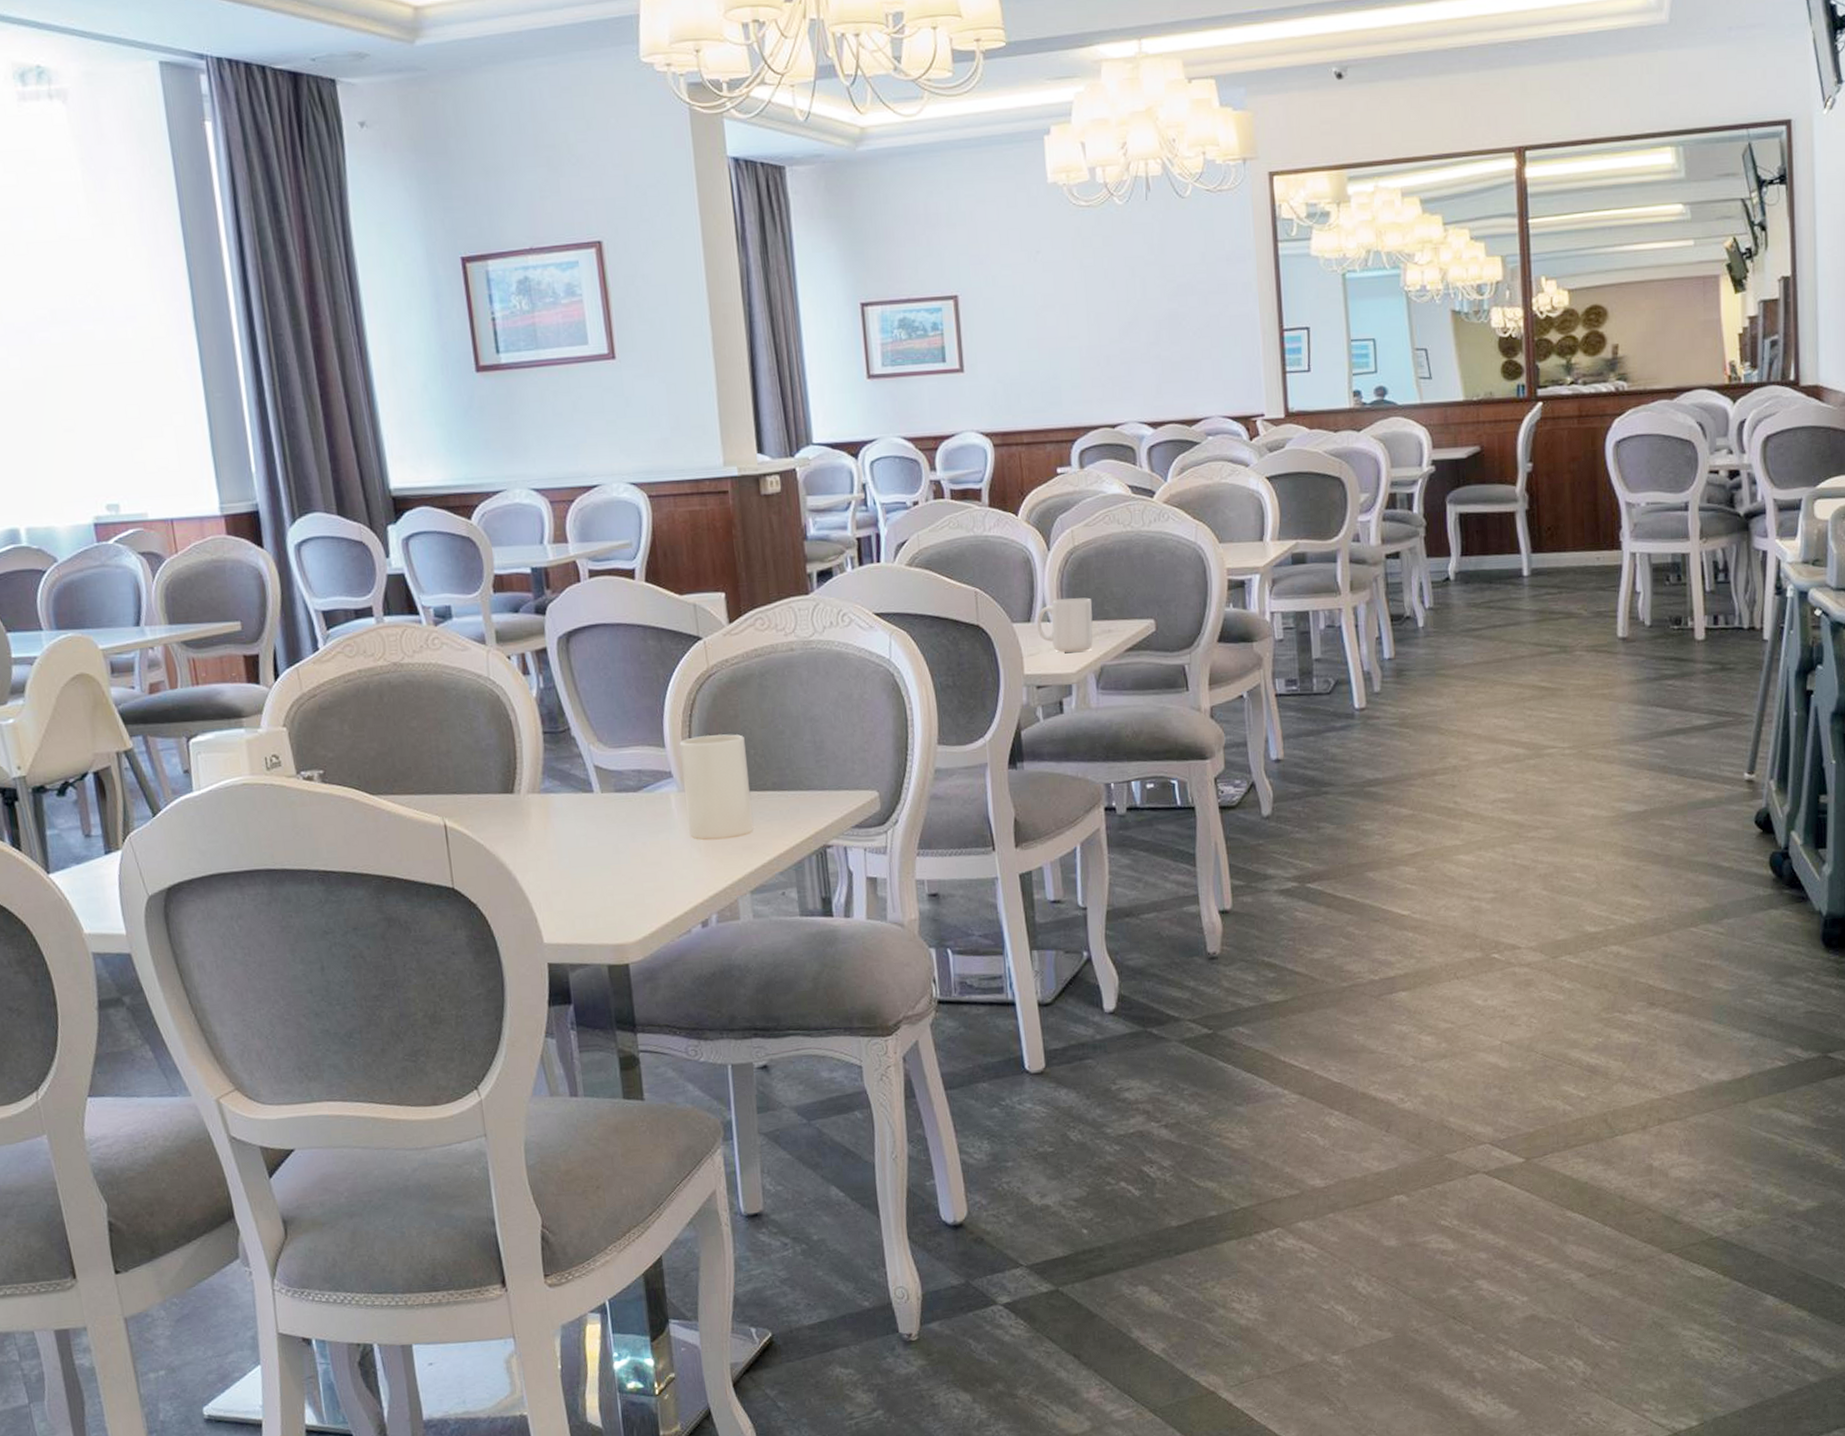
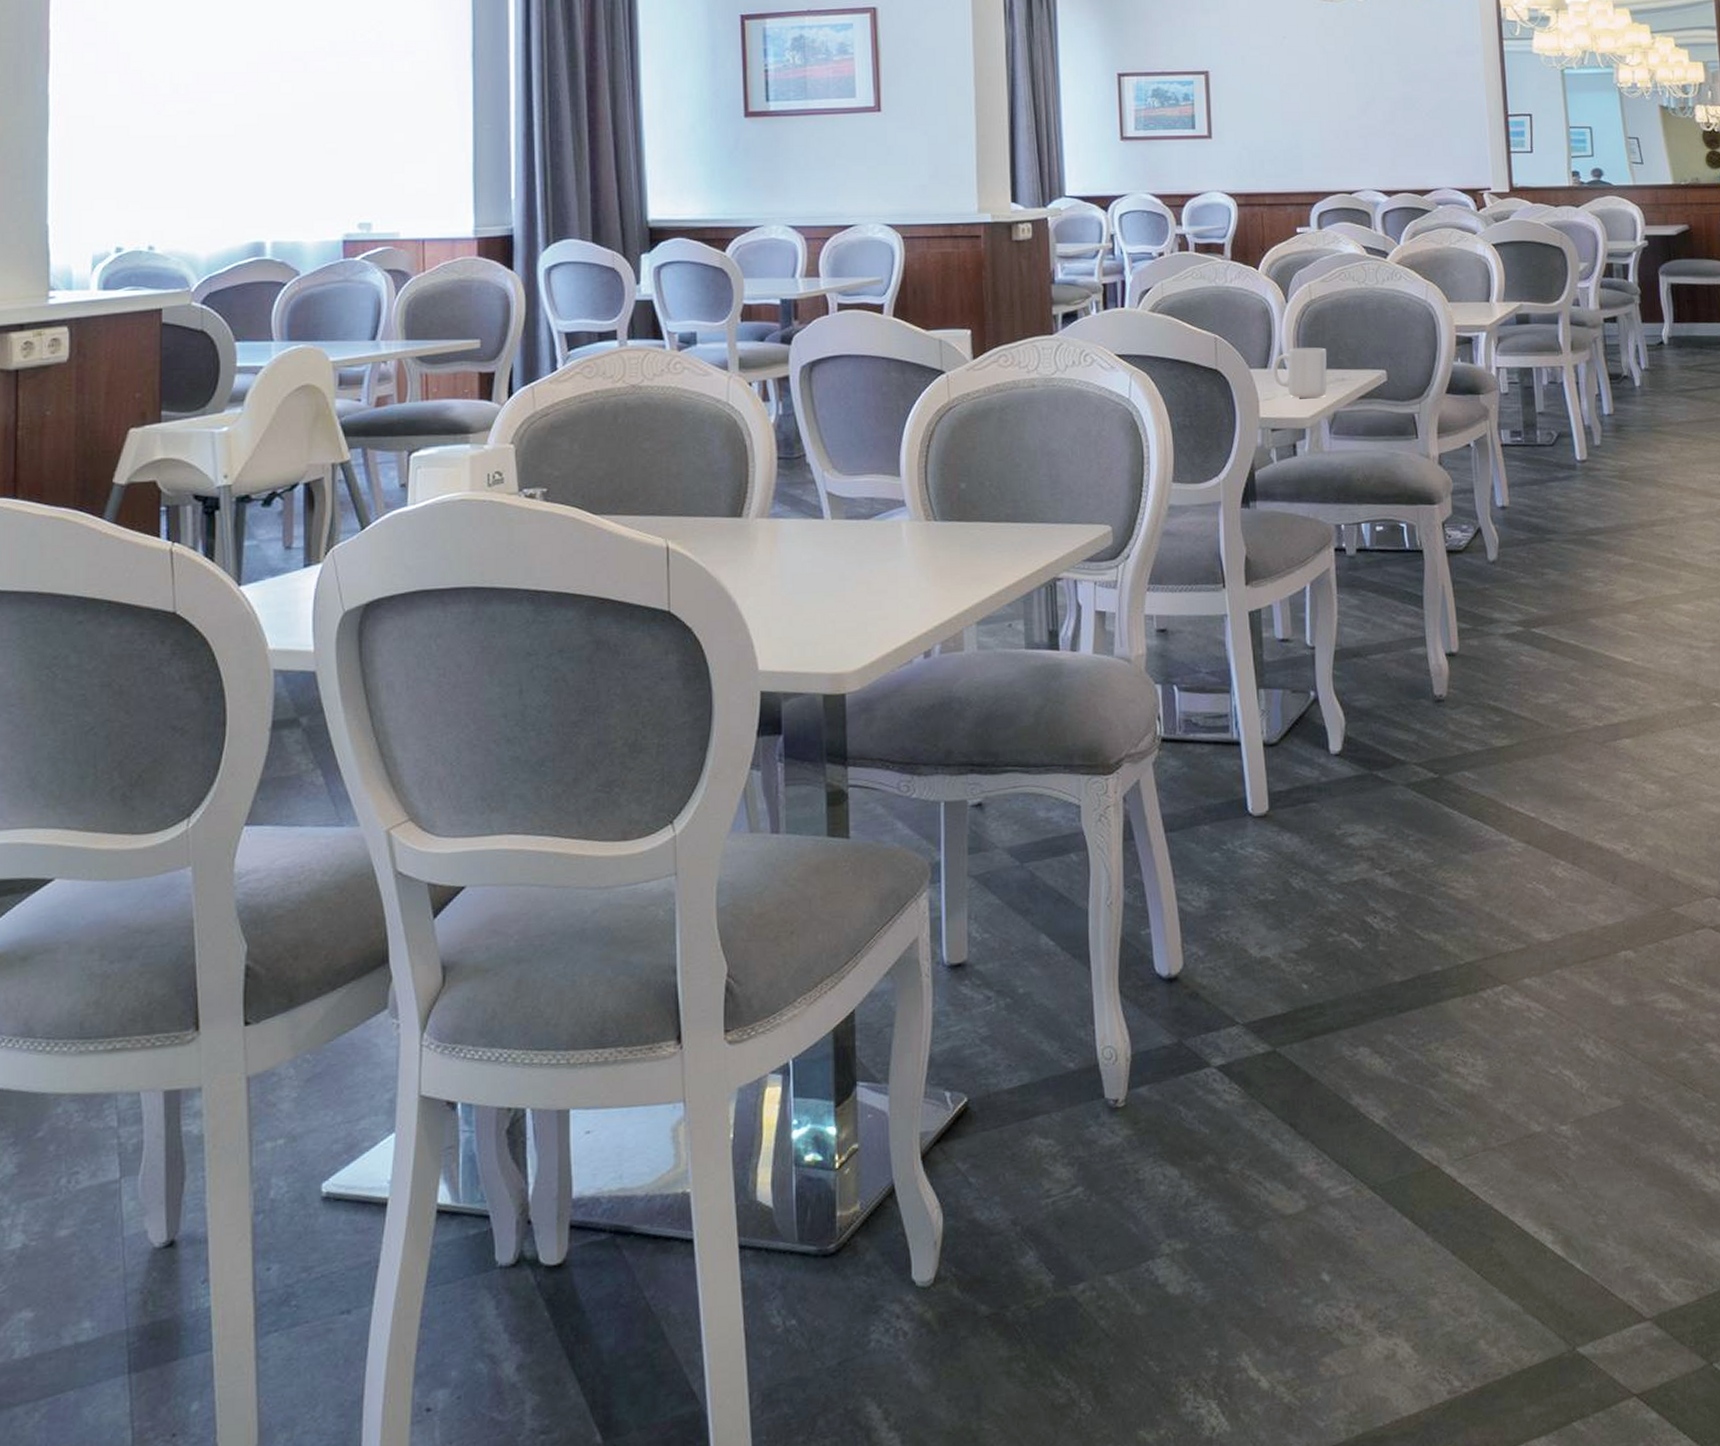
cup: present [679,734,754,840] -> none [915,465,985,569]

